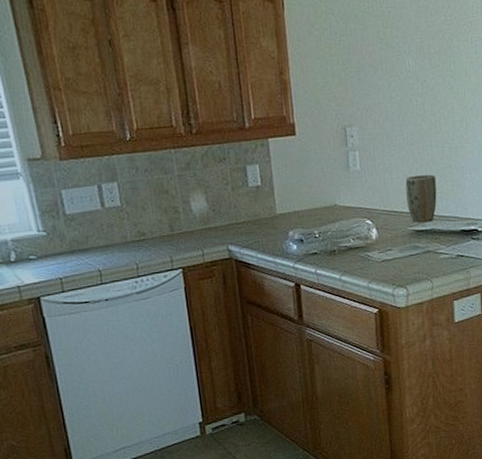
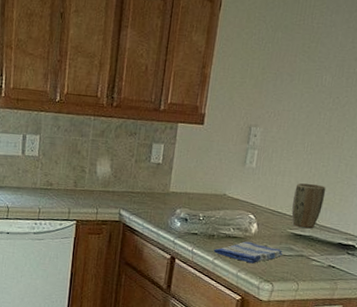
dish towel: none [338,249,410,272] -> present [213,241,283,264]

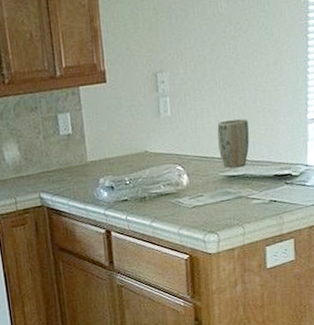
dish towel: present [213,241,283,264] -> none [148,195,221,218]

